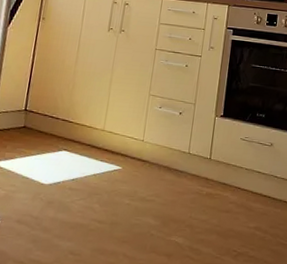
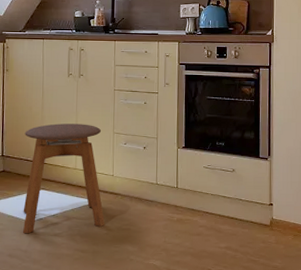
stool: none [37,79,137,199] -> present [23,123,105,234]

